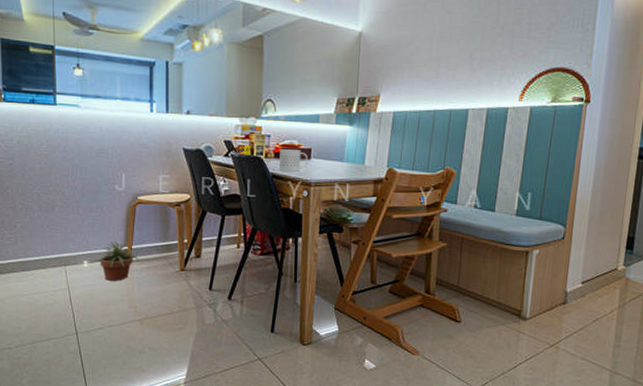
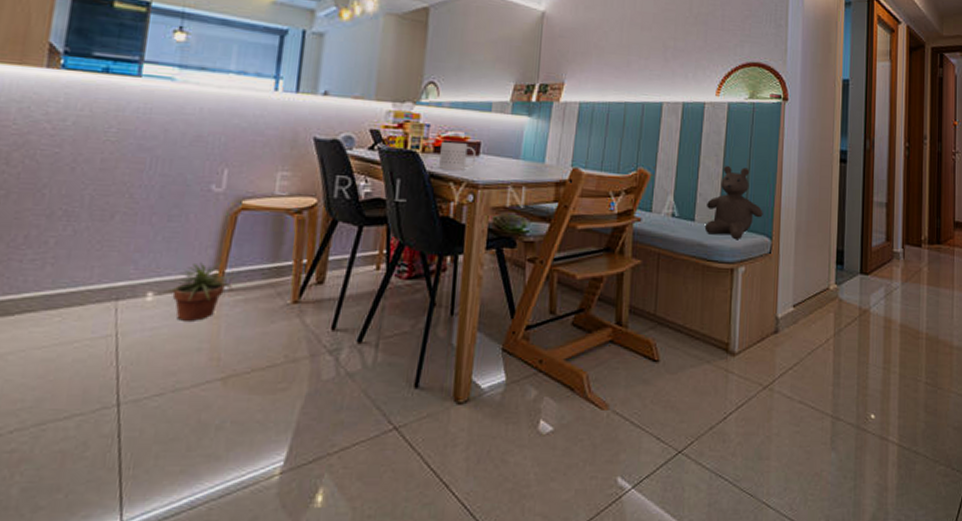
teddy bear: none [503,163,559,227] -> present [704,165,763,239]

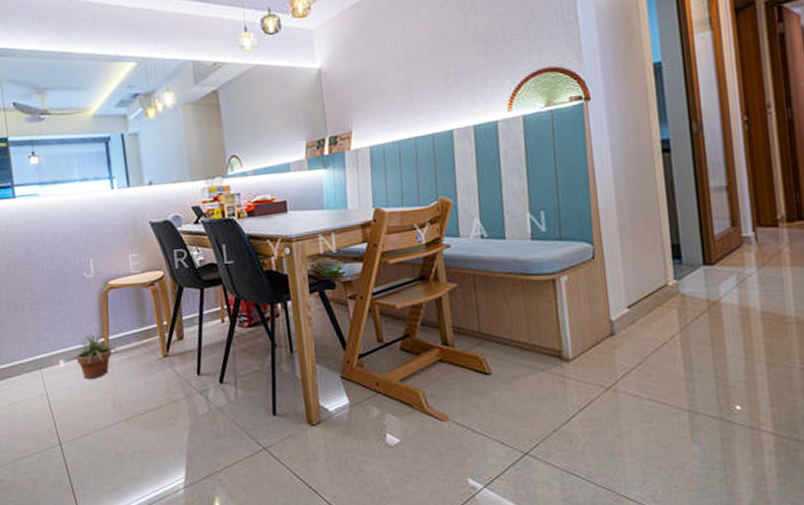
mug: present [439,142,476,171] -> none [252,204,285,231]
teddy bear: present [704,165,763,239] -> none [516,177,580,250]

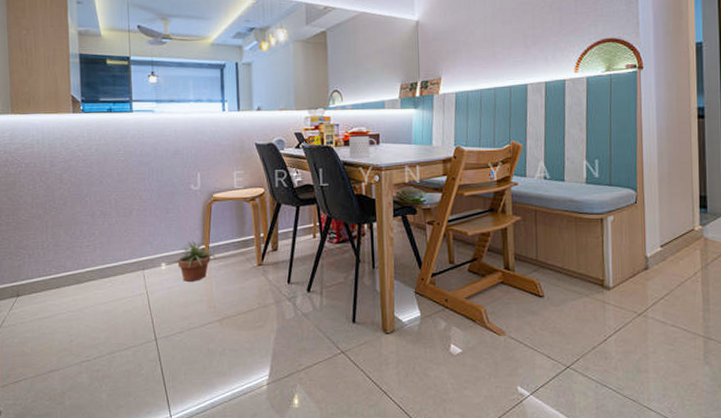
mug: none [252,204,285,231] -> present [349,136,377,159]

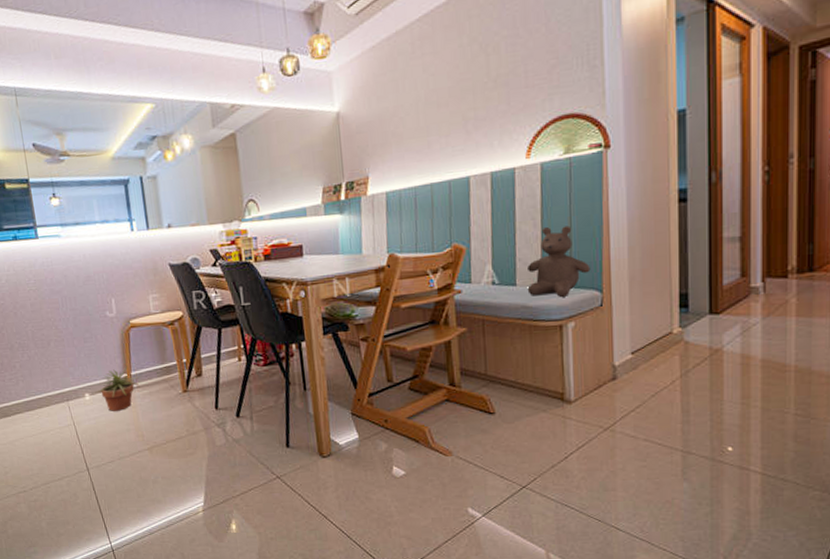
mug: present [349,136,377,159] -> none [269,248,300,274]
teddy bear: none [574,131,627,193] -> present [527,225,591,297]

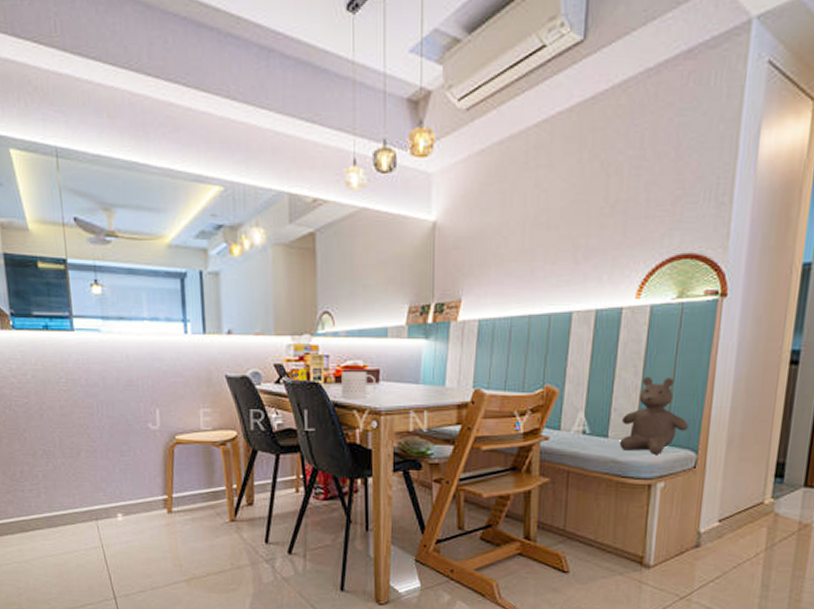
potted plant: present [93,366,142,411] -> none [126,486,185,536]
mug: none [269,248,300,274] -> present [341,372,375,399]

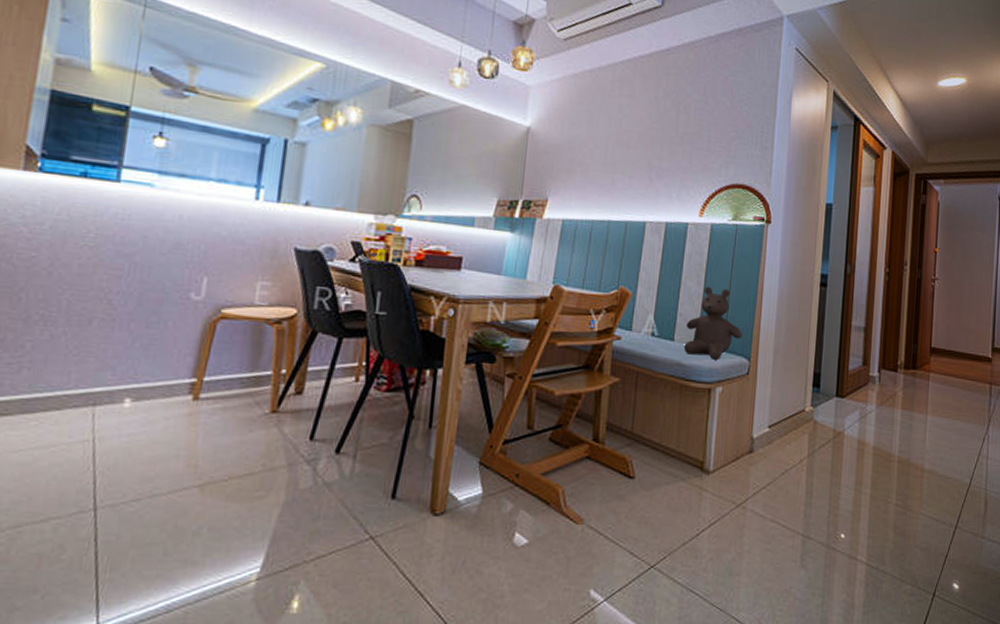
mug: present [341,372,375,399] -> none [420,256,457,286]

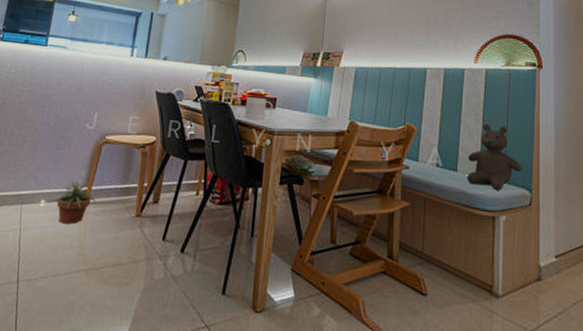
potted plant: none [137,368,219,428] -> present [48,179,102,224]
mug: none [420,256,457,286] -> present [245,97,273,120]

